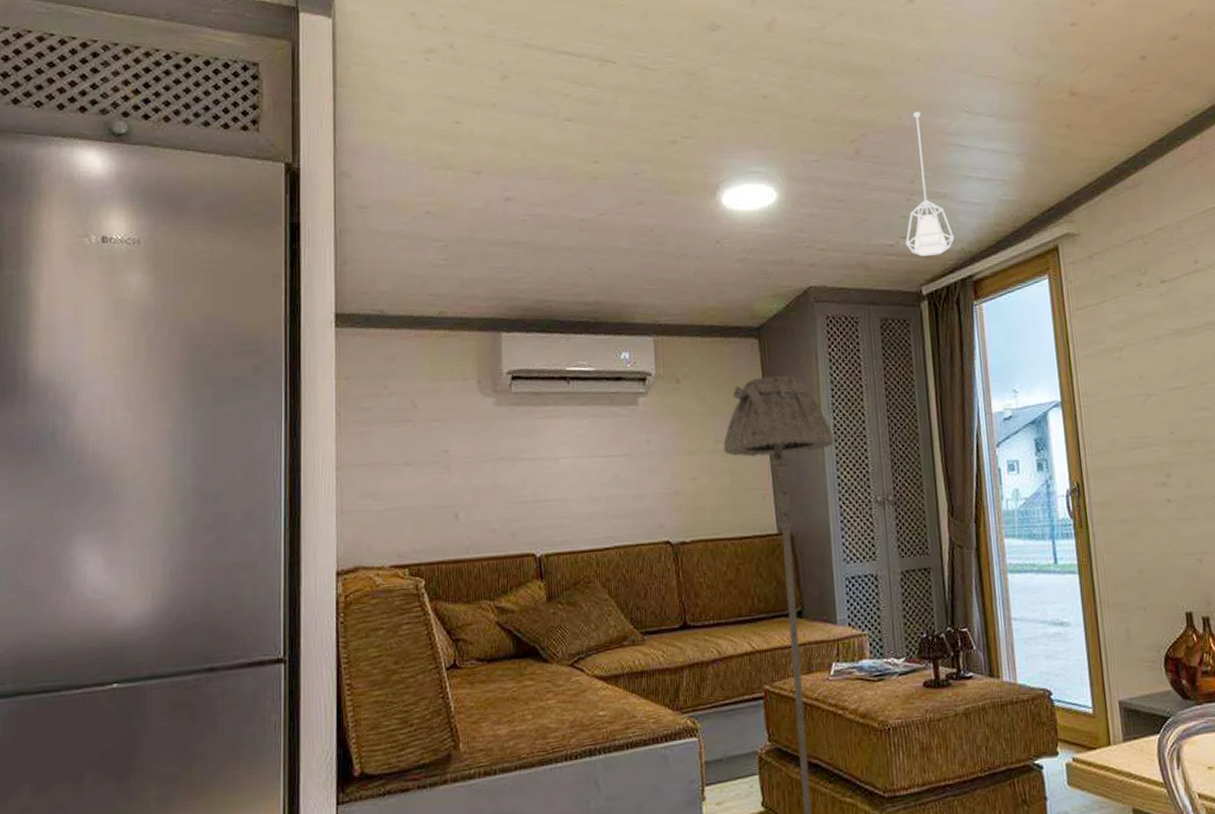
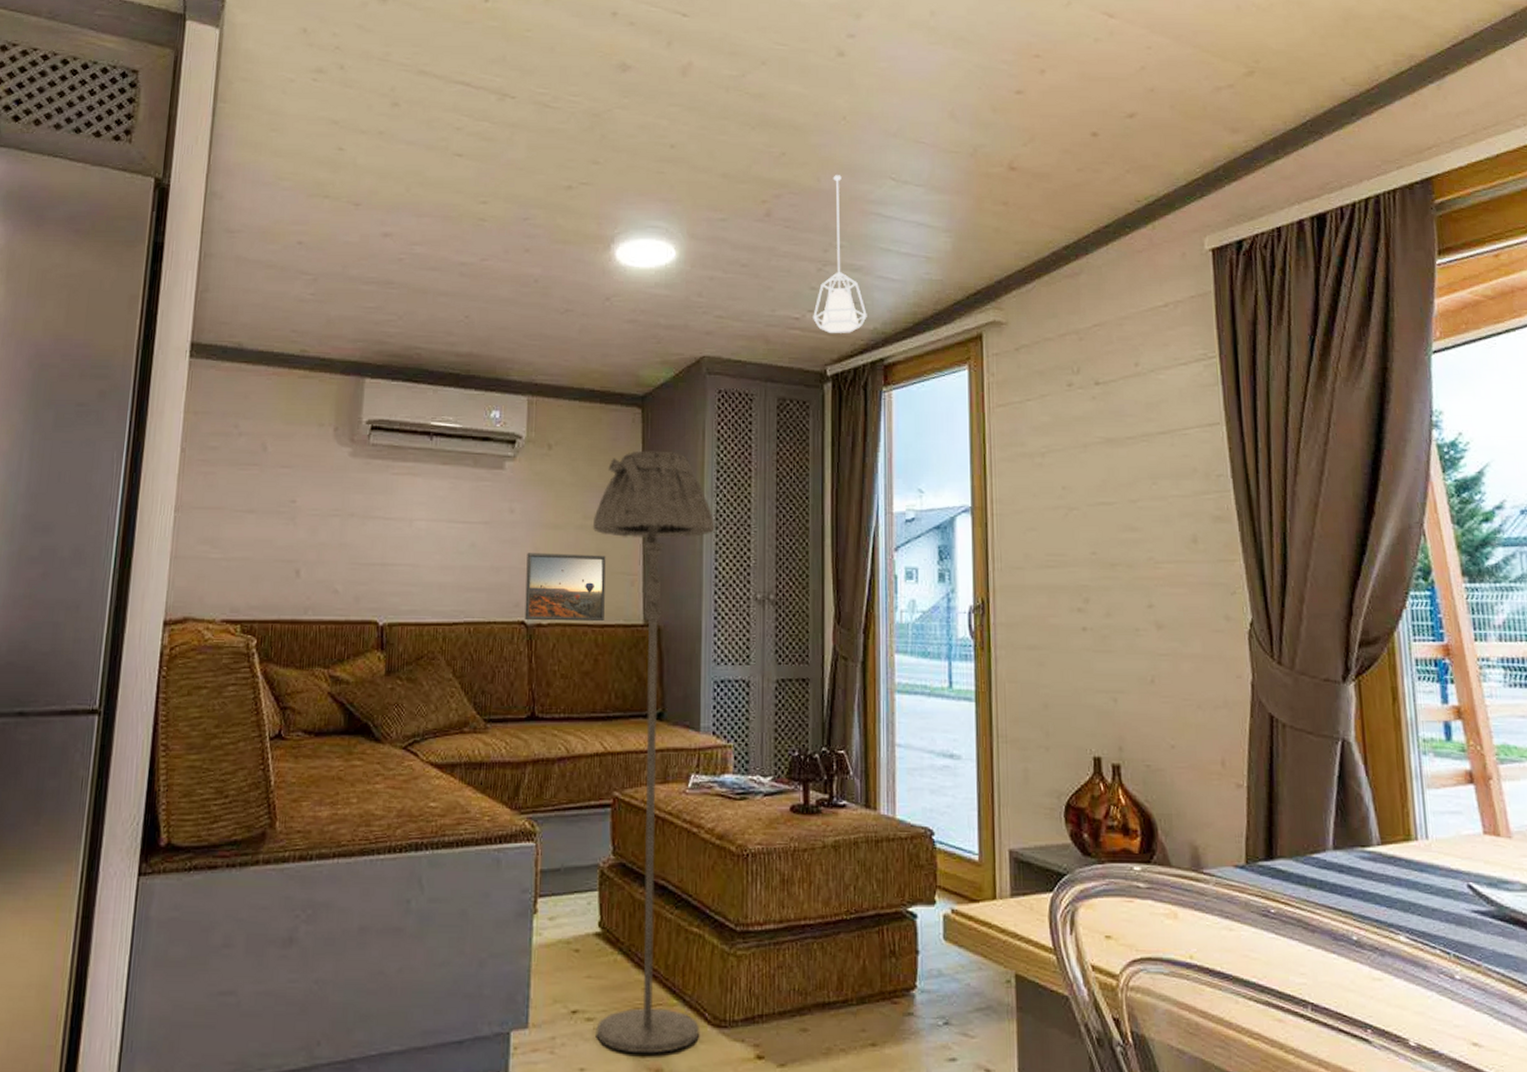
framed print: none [666,475,742,540] -> present [524,553,606,622]

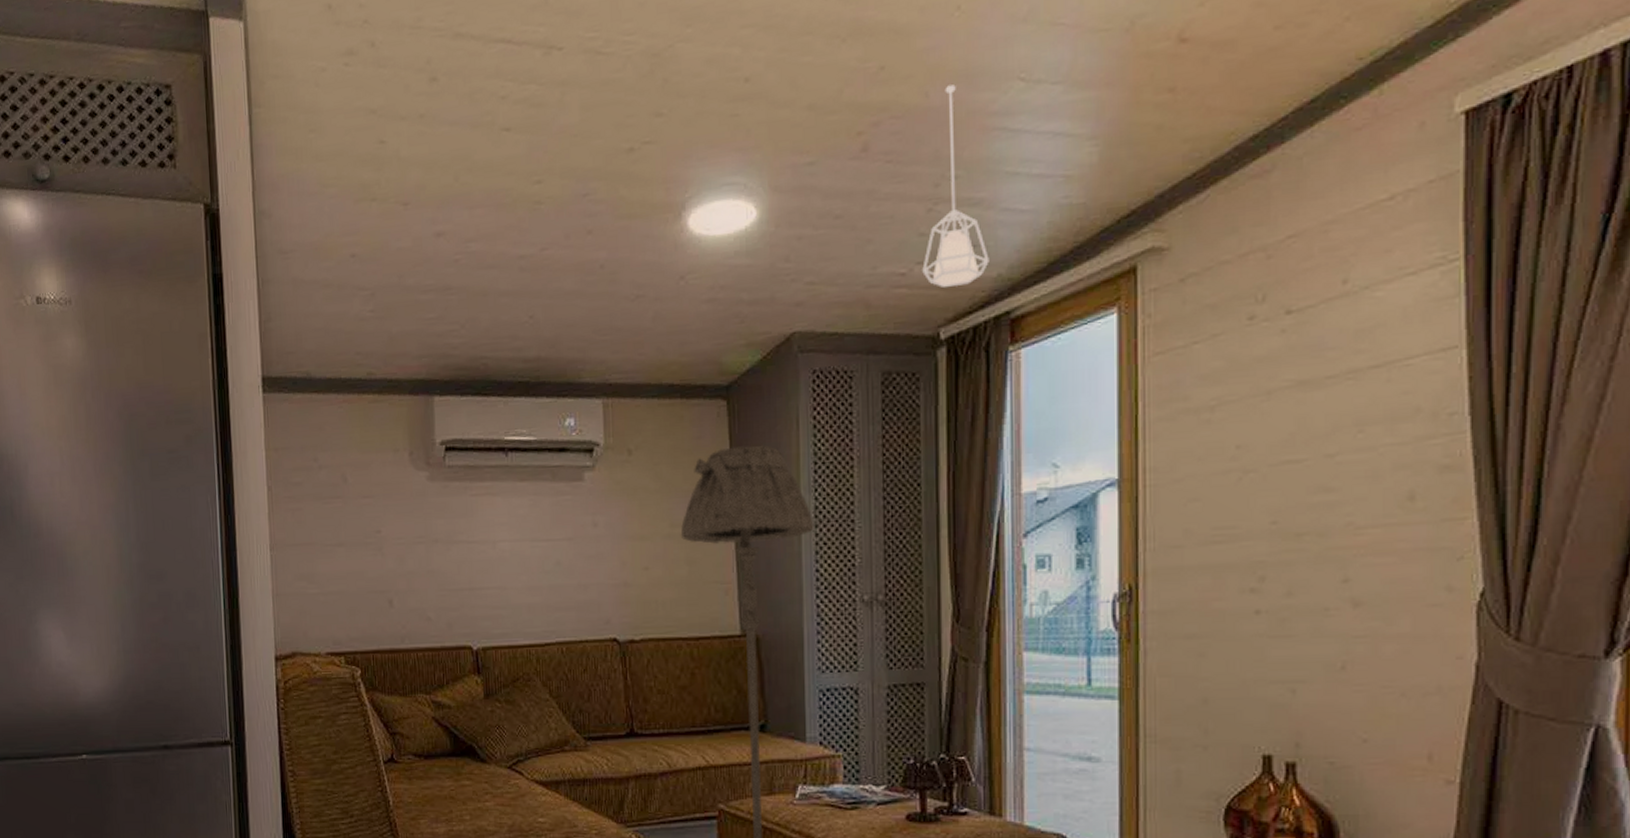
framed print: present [524,553,606,622] -> none [614,565,699,637]

